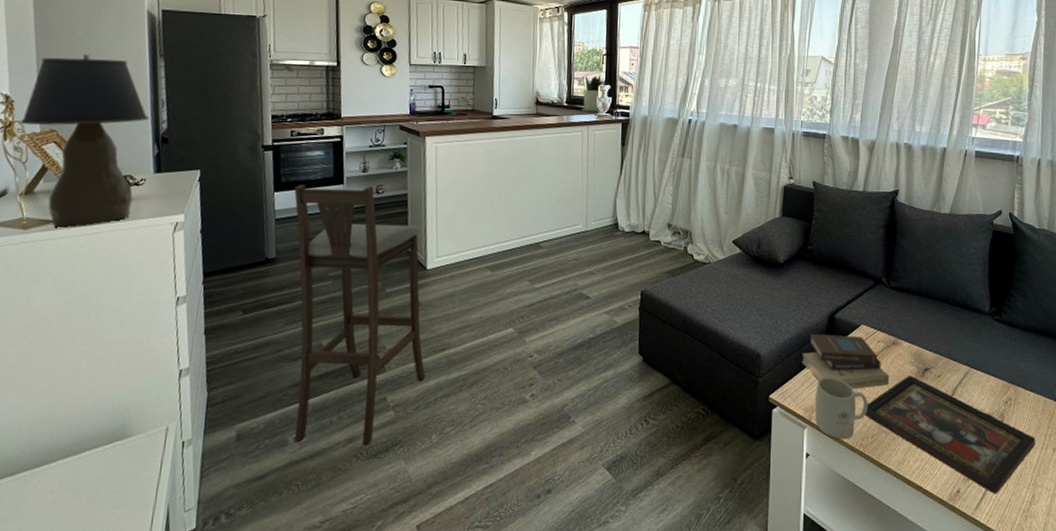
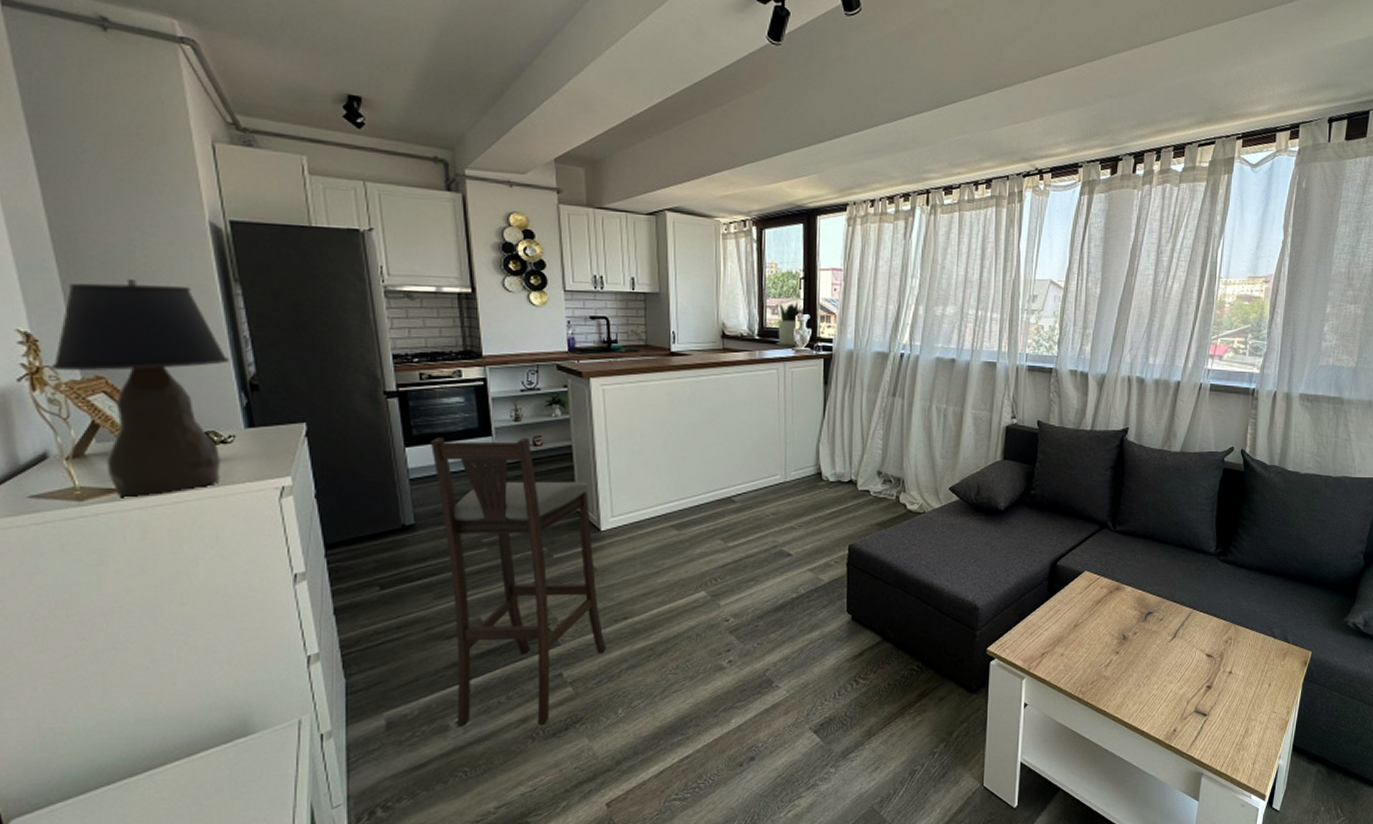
books: present [801,333,890,389] -> none [1021,582,1112,637]
mug: present [814,376,869,440] -> none [1033,625,1089,688]
decorative tray: present [865,376,1036,494] -> none [1085,620,1253,731]

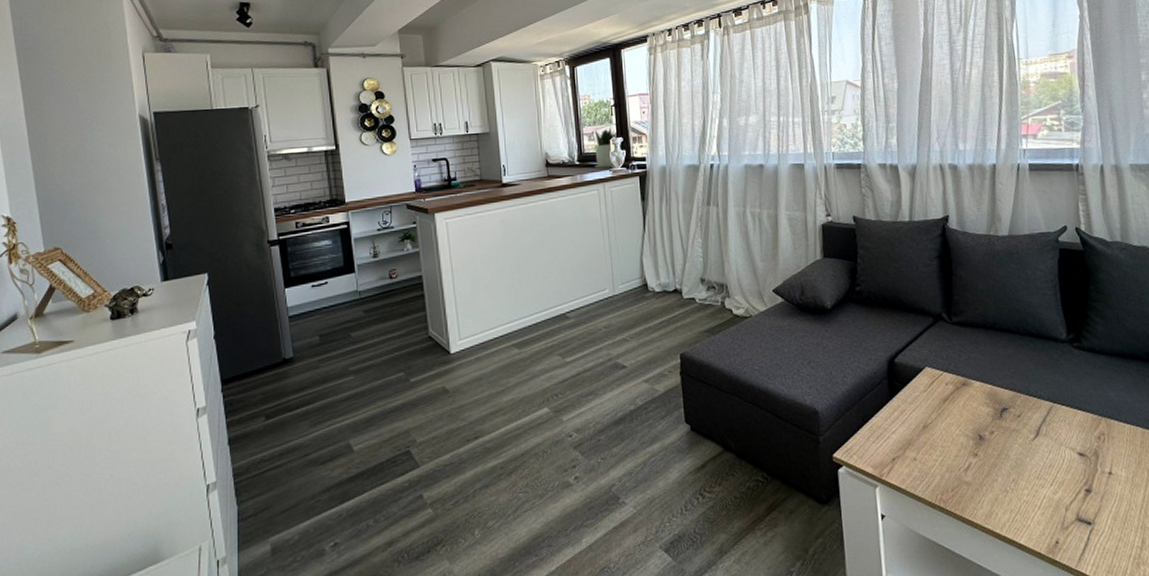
table lamp: present [51,278,231,498] -> none [23,166,152,349]
bar stool: present [429,437,606,726] -> none [304,271,461,550]

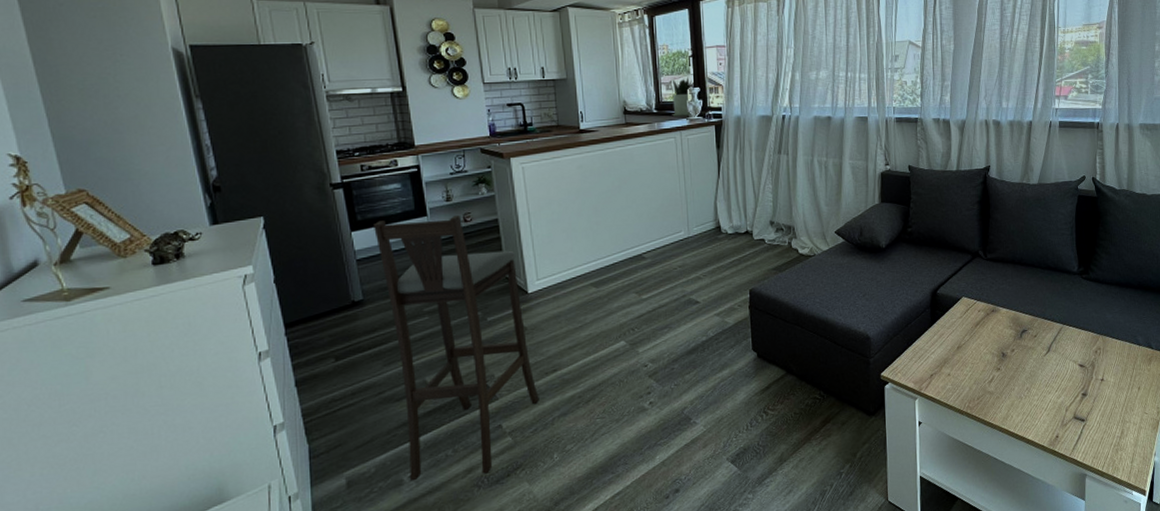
bar stool: none [304,271,461,550] -> present [372,214,539,480]

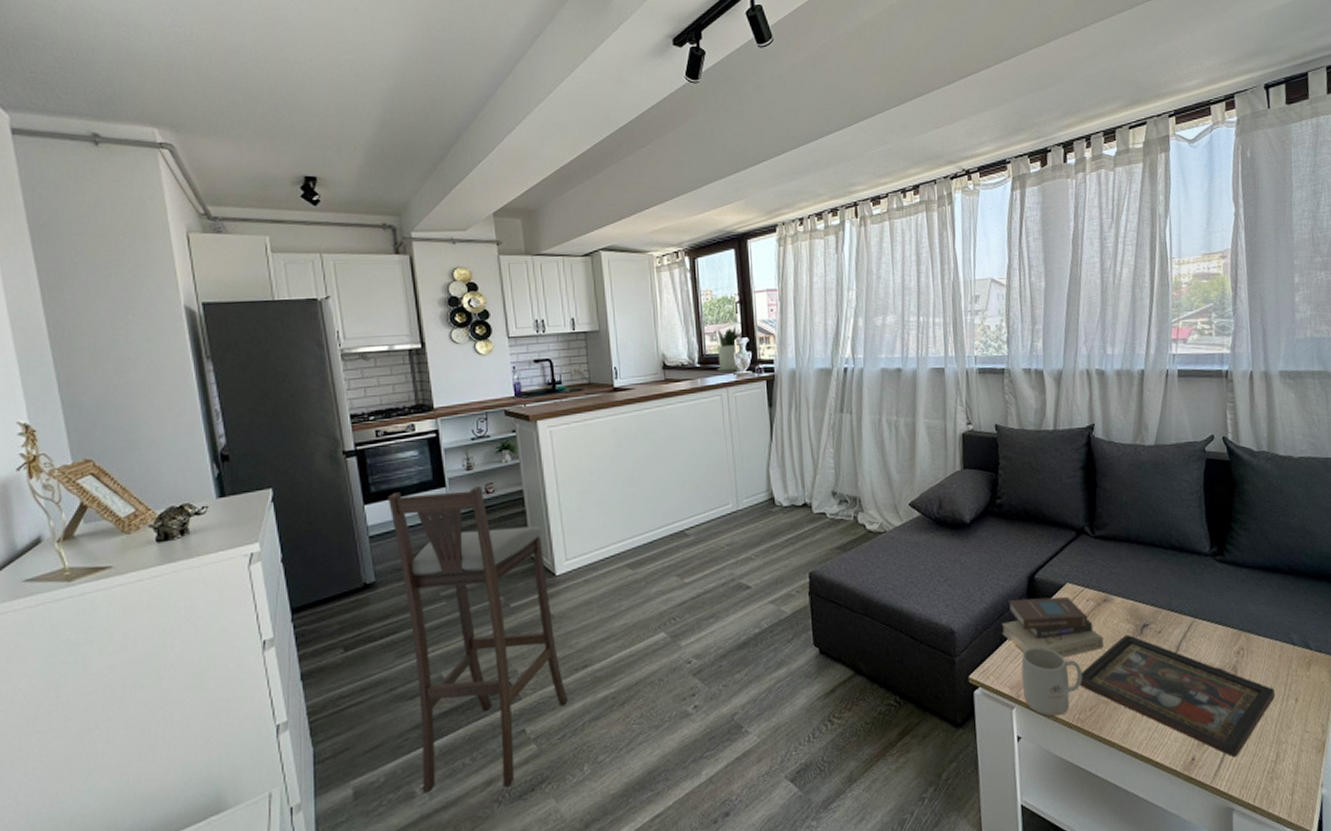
books: none [908,308,991,357] -> present [1001,596,1105,657]
mug: none [923,349,973,406] -> present [1021,646,1083,717]
decorative tray: none [970,338,1123,435] -> present [1080,635,1276,758]

